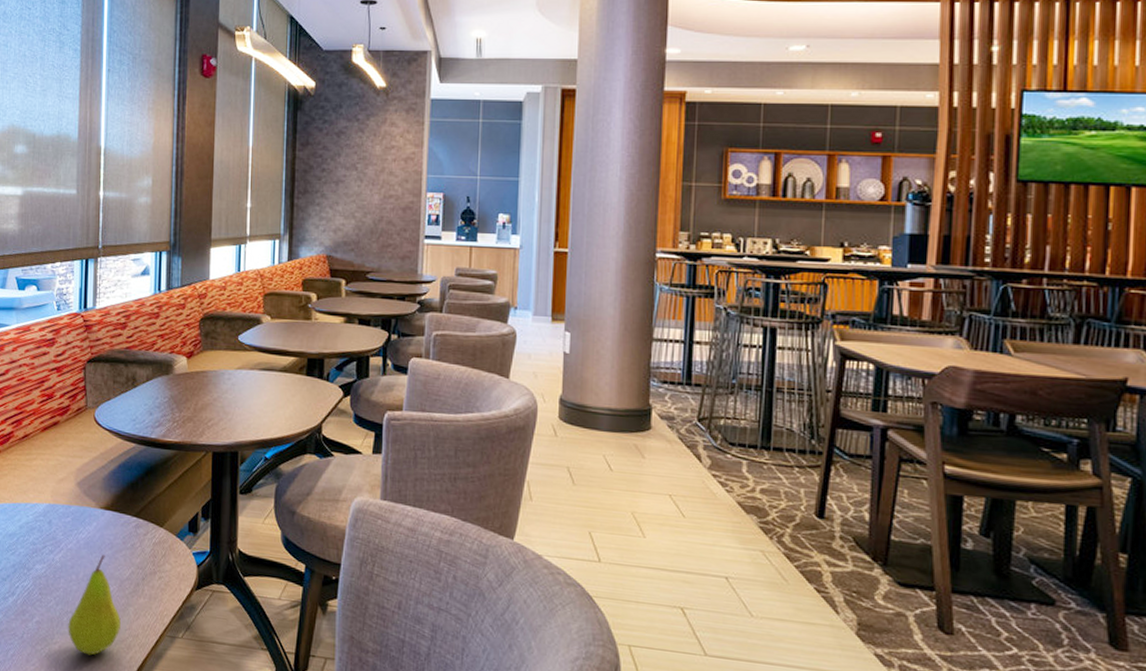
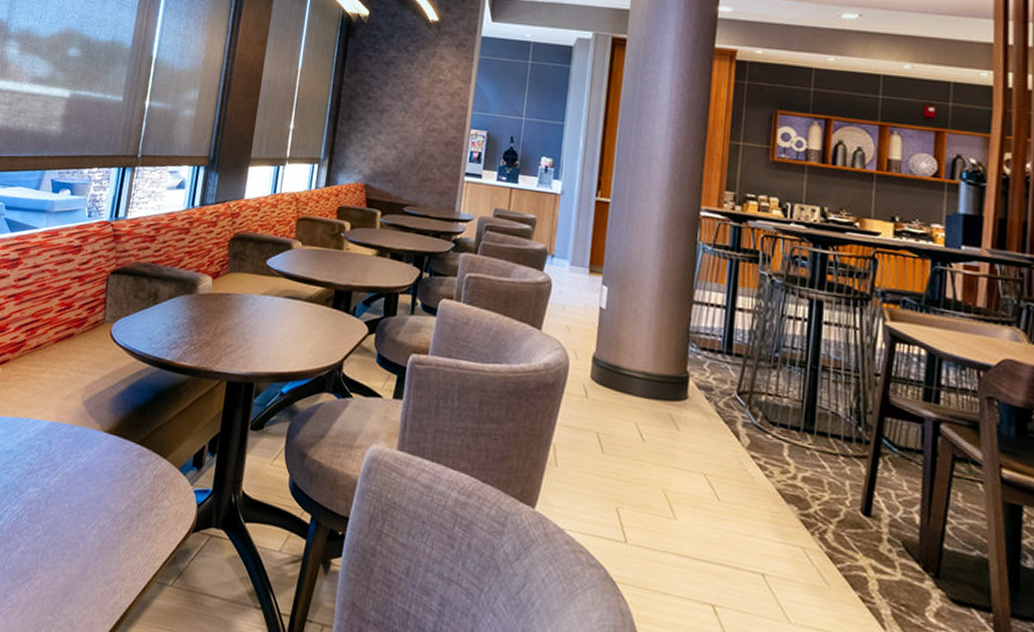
fruit: present [68,554,121,656] -> none [52,483,110,597]

